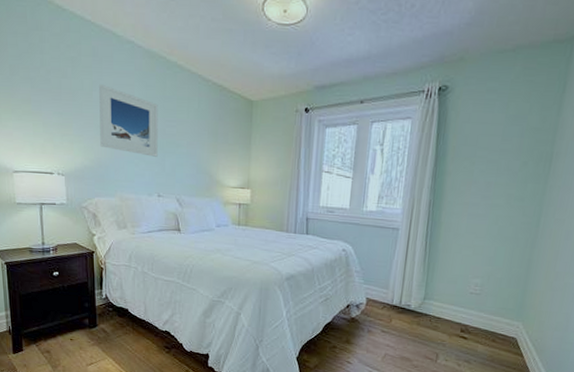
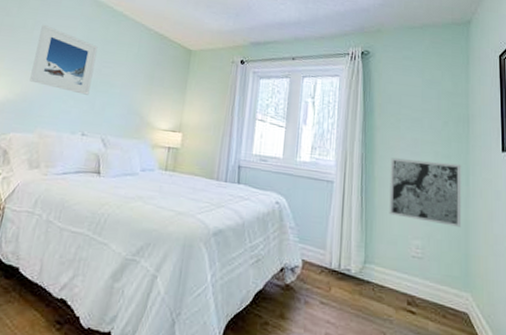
wall art: none [452,203,534,266] -> present [389,157,462,227]

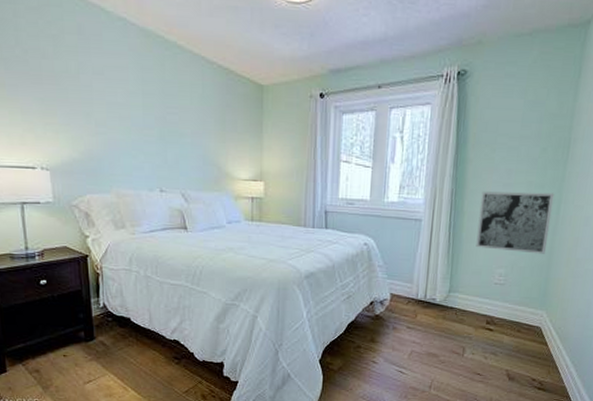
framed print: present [29,24,98,95] -> none [87,65,158,148]

